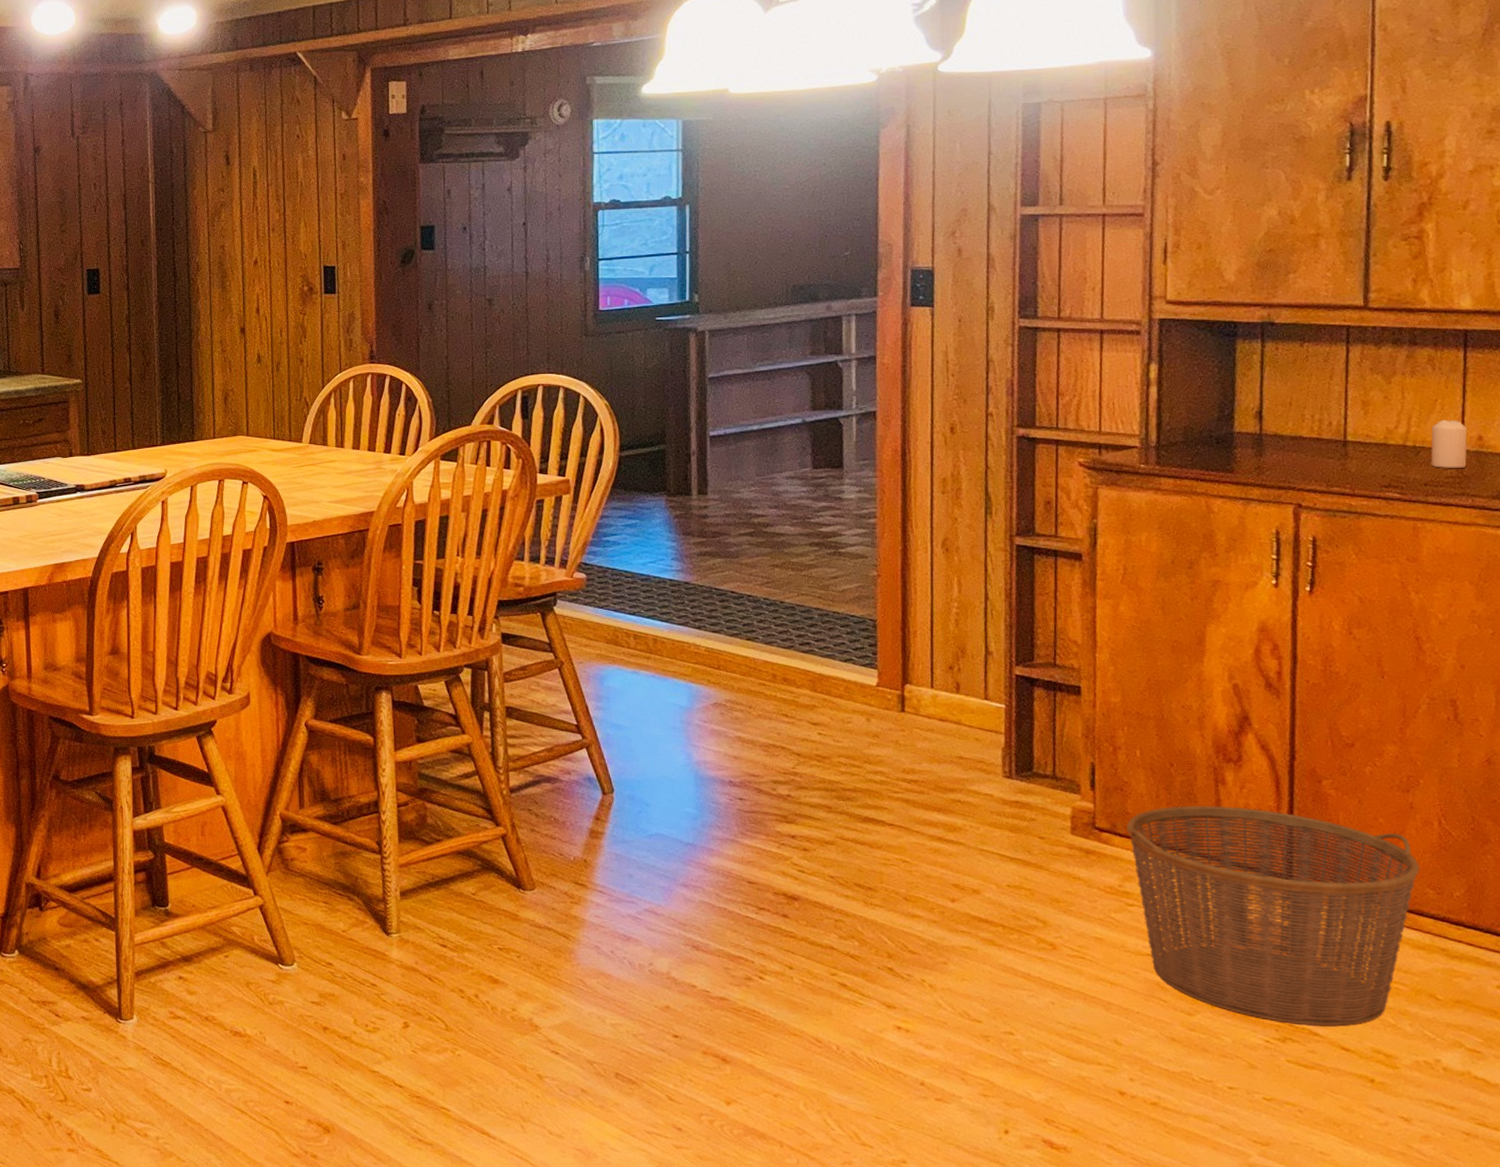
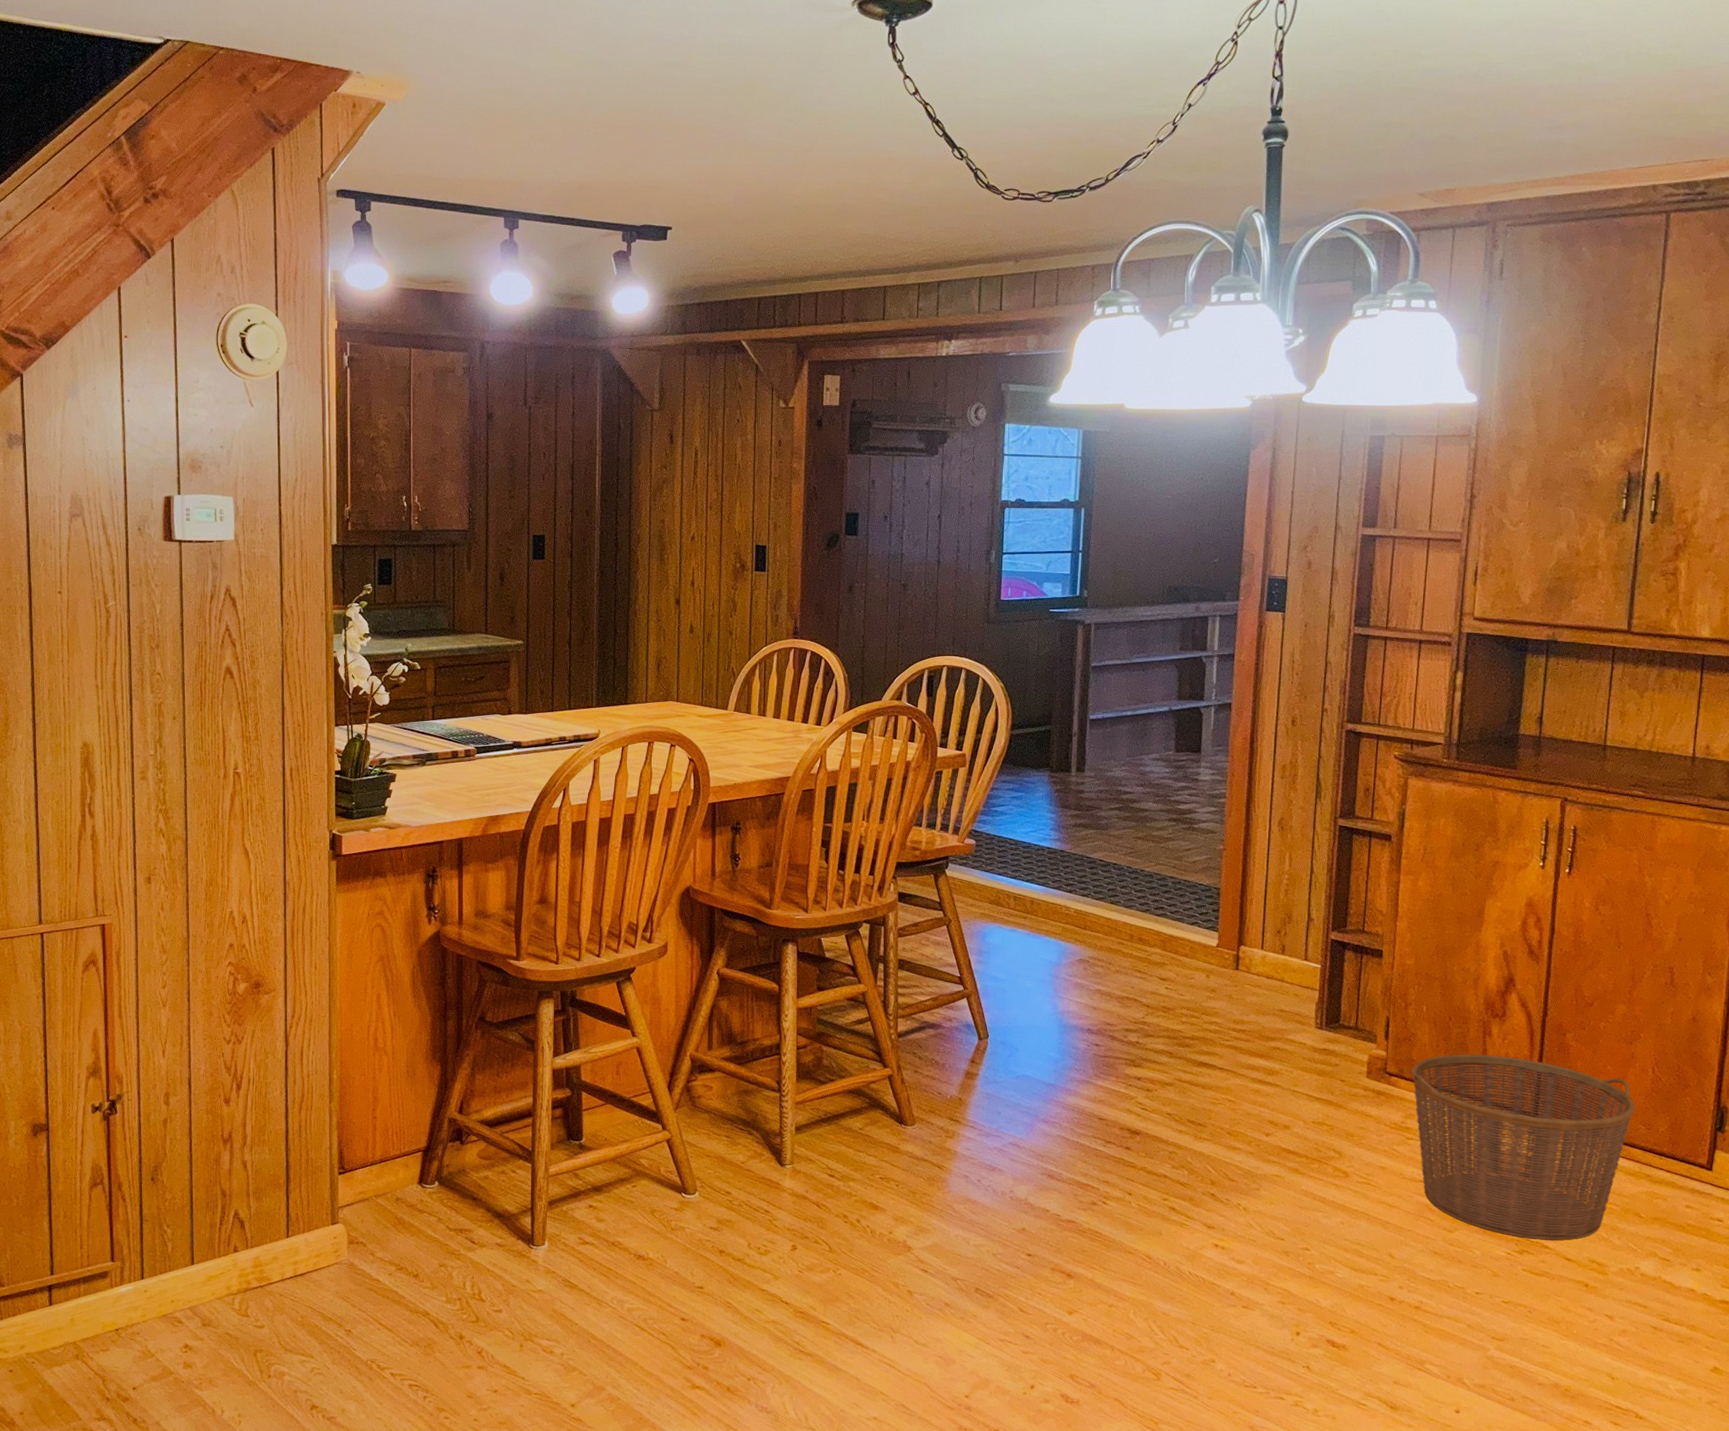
candle: present [1430,419,1467,469] -> none [1669,730,1698,773]

